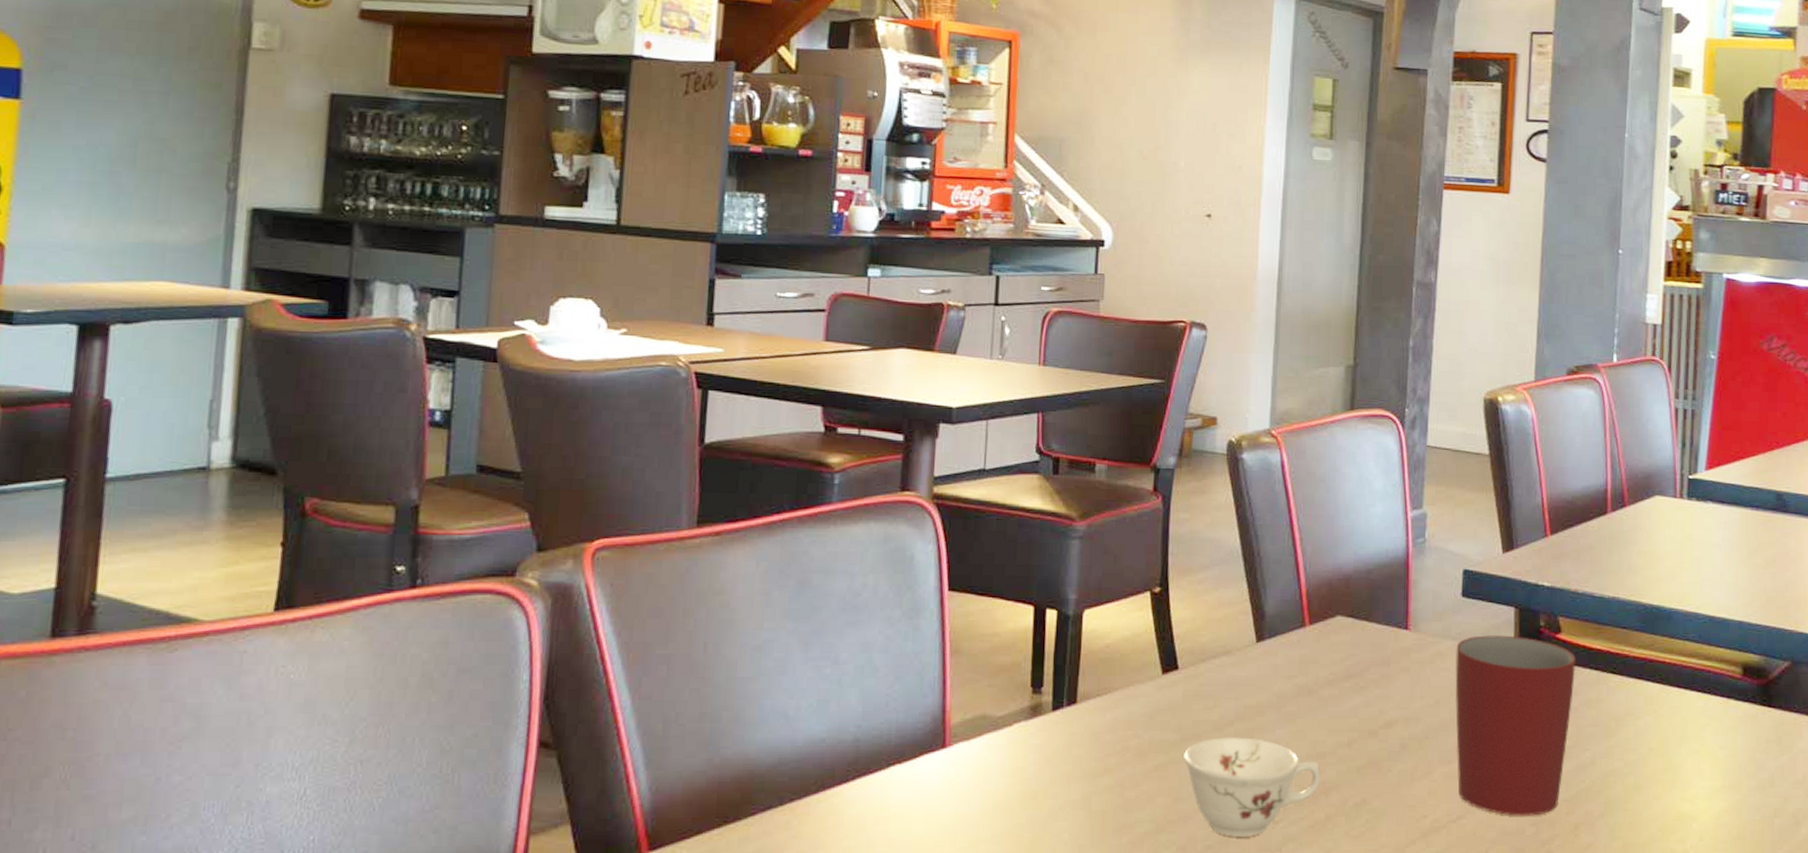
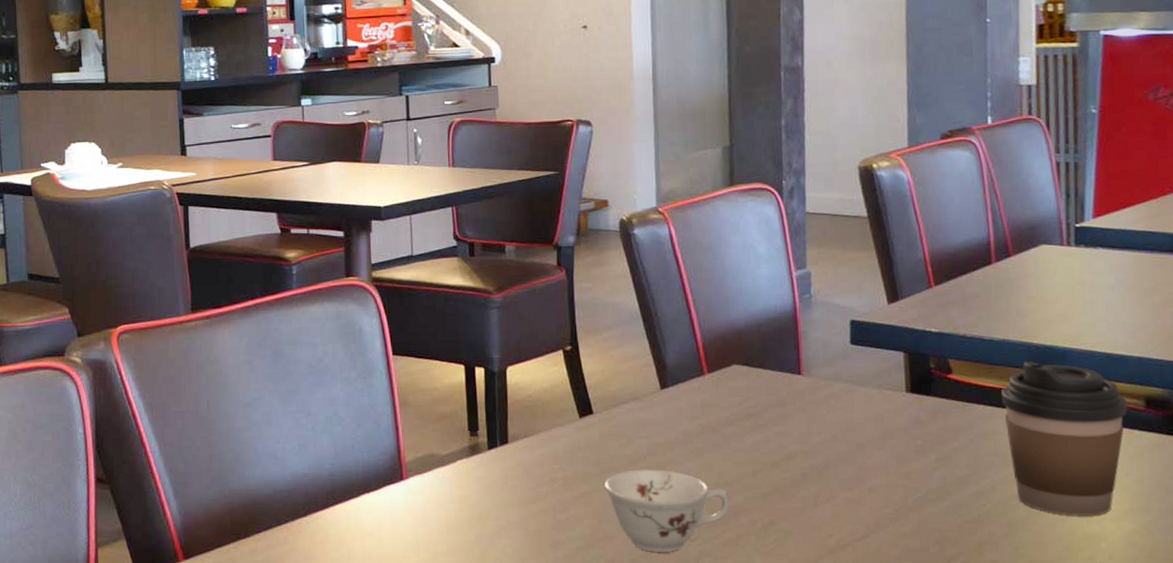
mug: present [1455,635,1577,816] -> none [848,377,970,536]
coffee cup: none [1608,623,1726,795] -> present [1001,362,1127,517]

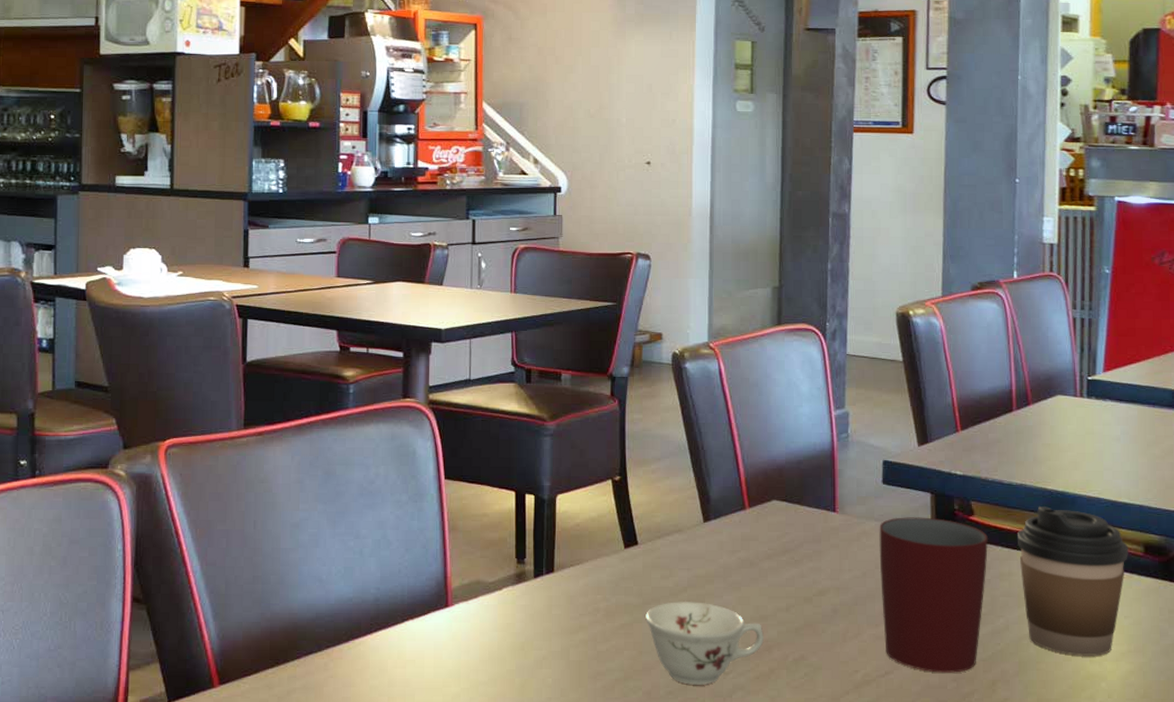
mug: none [848,377,970,536] -> present [879,517,989,673]

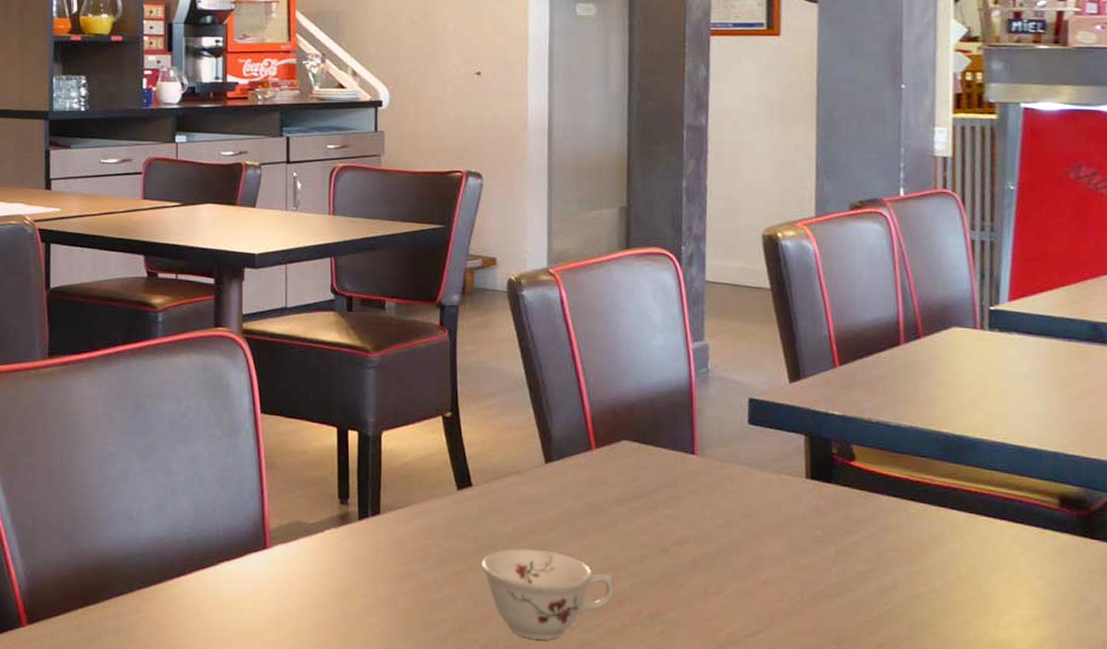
mug: present [879,517,989,673] -> none [745,461,873,635]
coffee cup: present [1018,506,1128,657] -> none [907,452,1040,621]

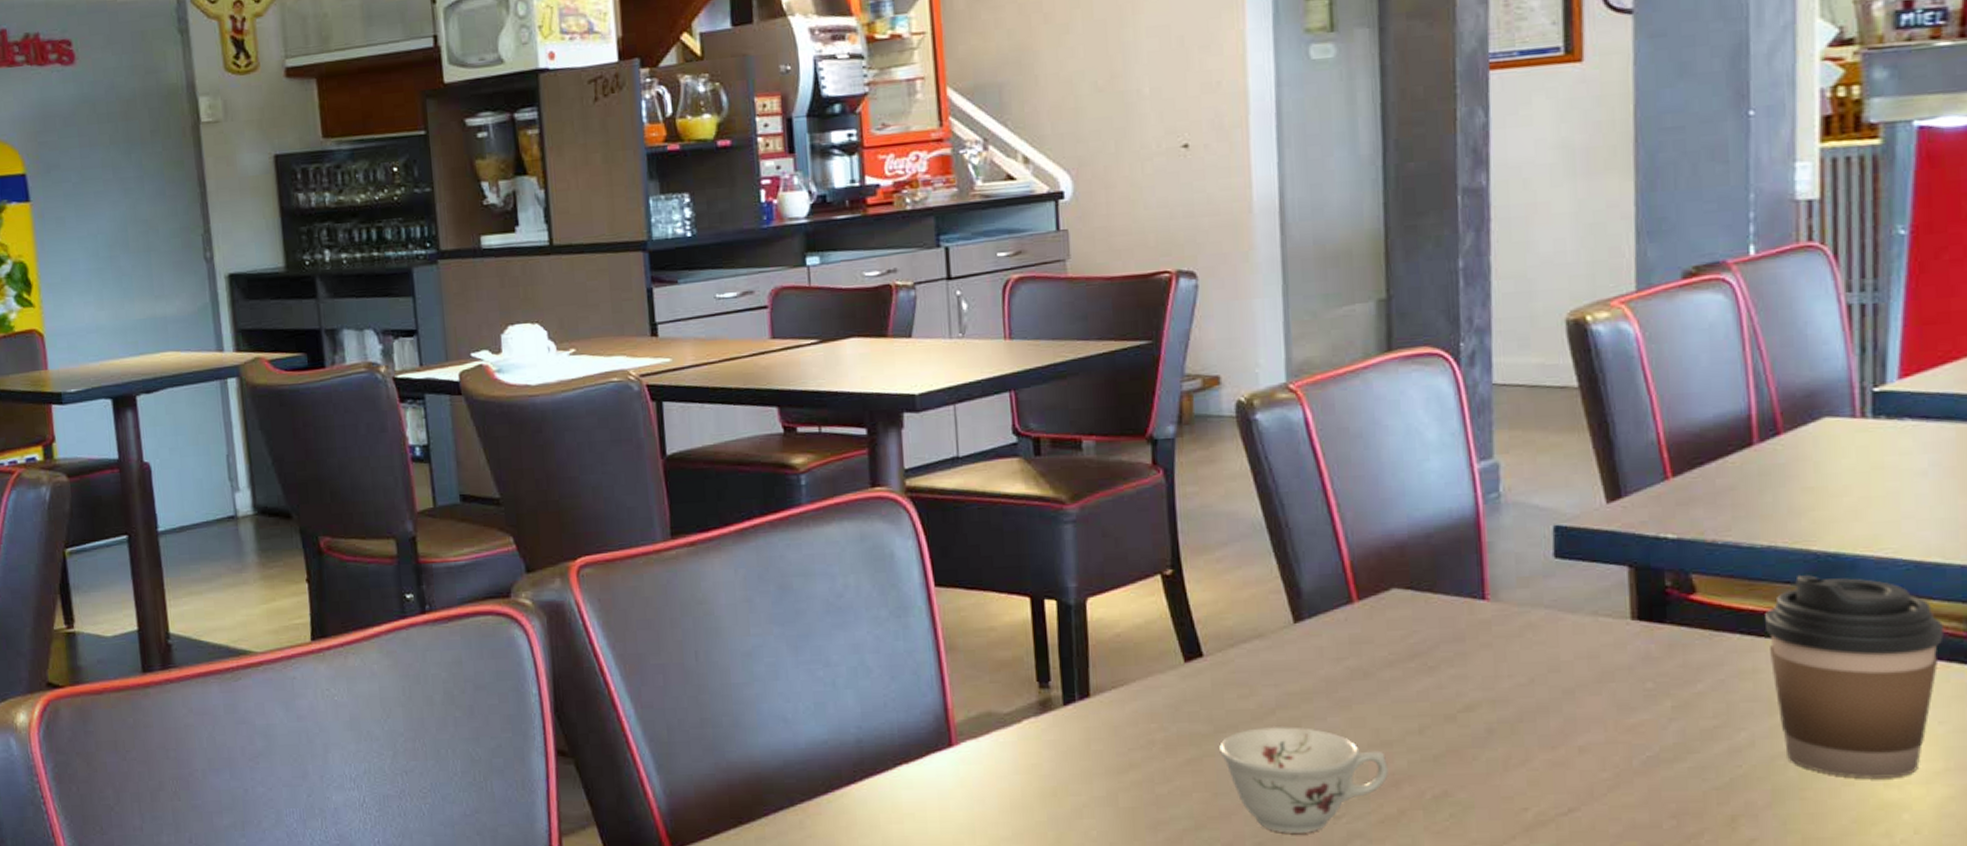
coffee cup: none [907,452,1040,621] -> present [1765,575,1944,780]

